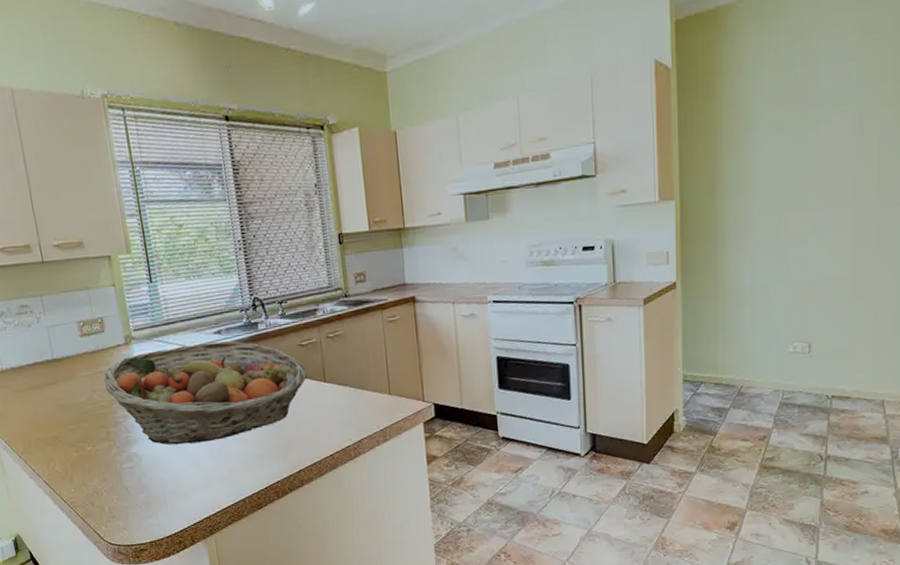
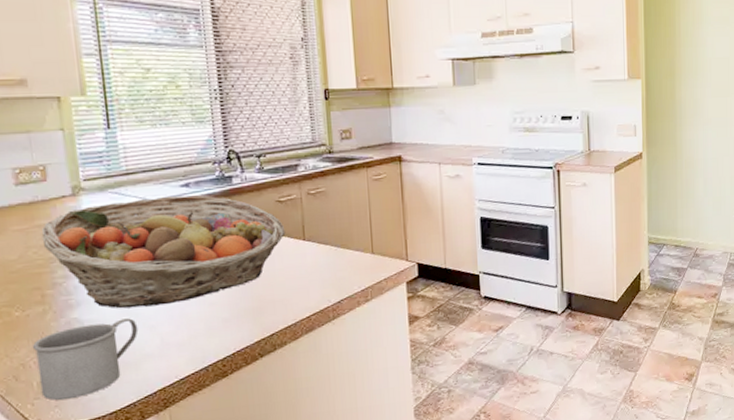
mug: none [102,454,186,524] -> present [32,318,139,401]

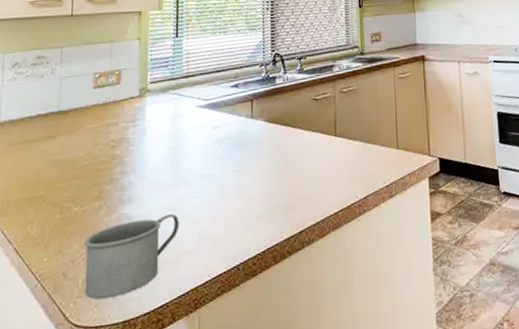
fruit basket: present [41,195,286,309] -> none [108,94,319,205]

